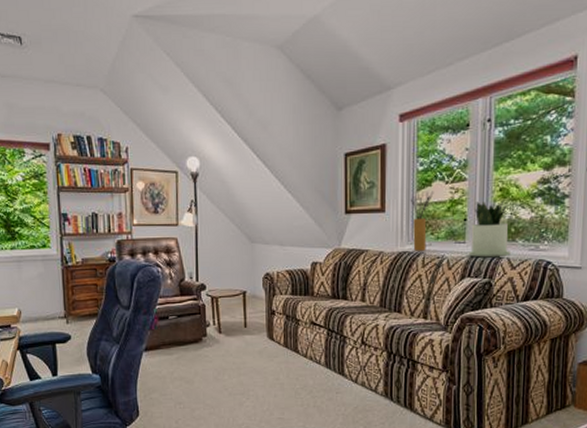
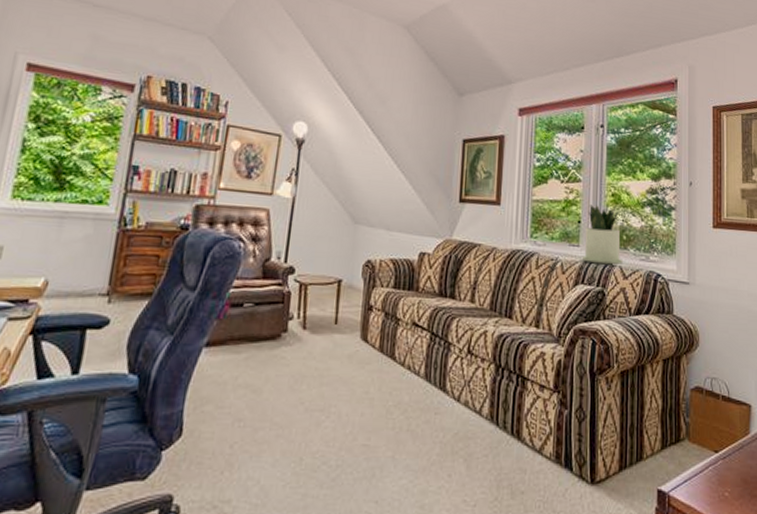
vase: present [410,190,434,251] -> none [526,188,550,251]

